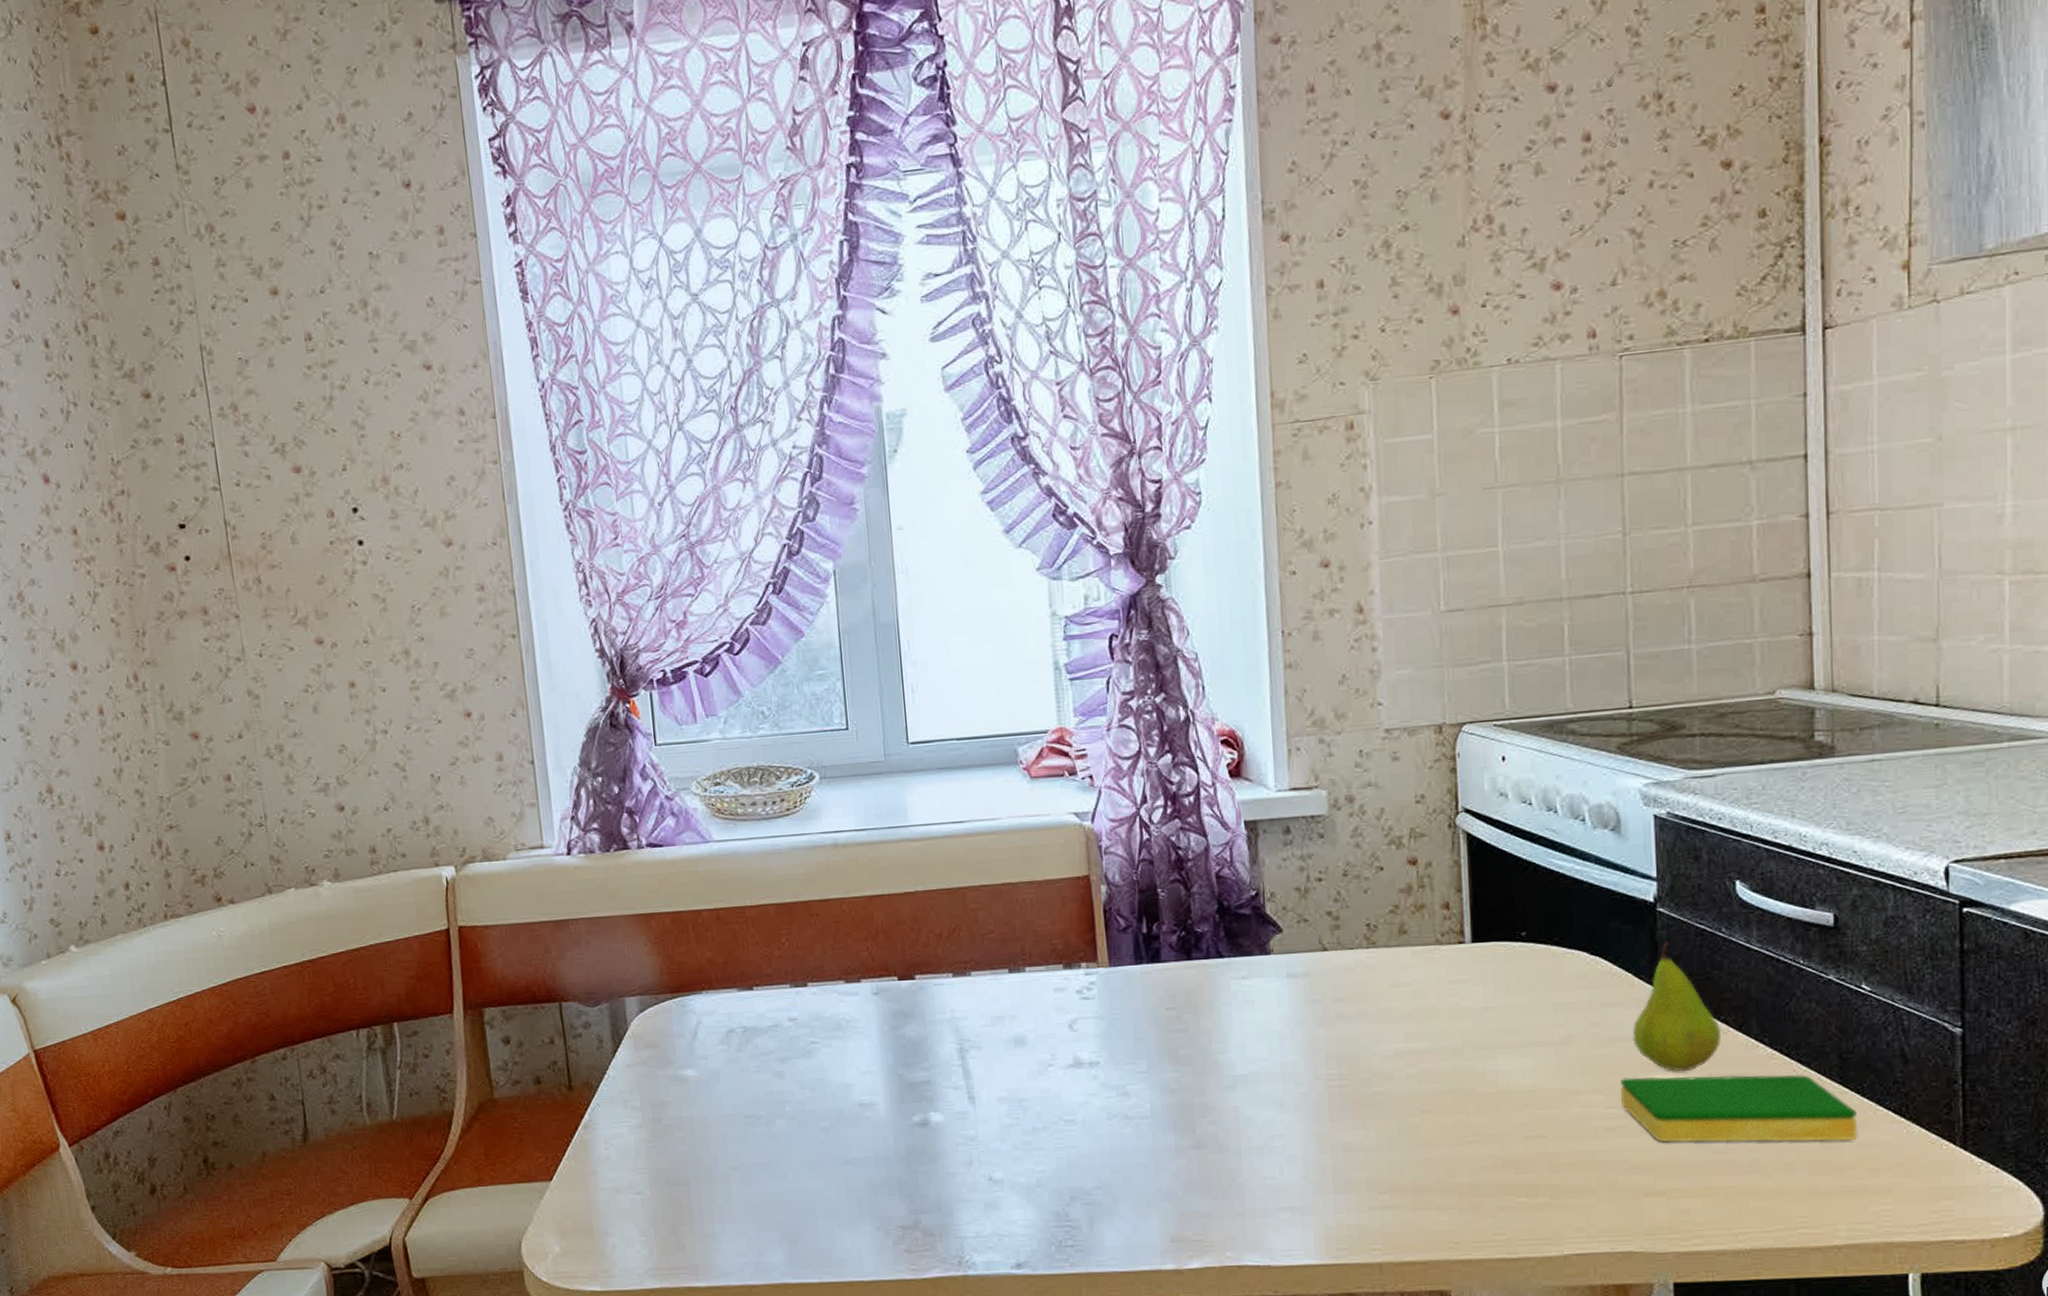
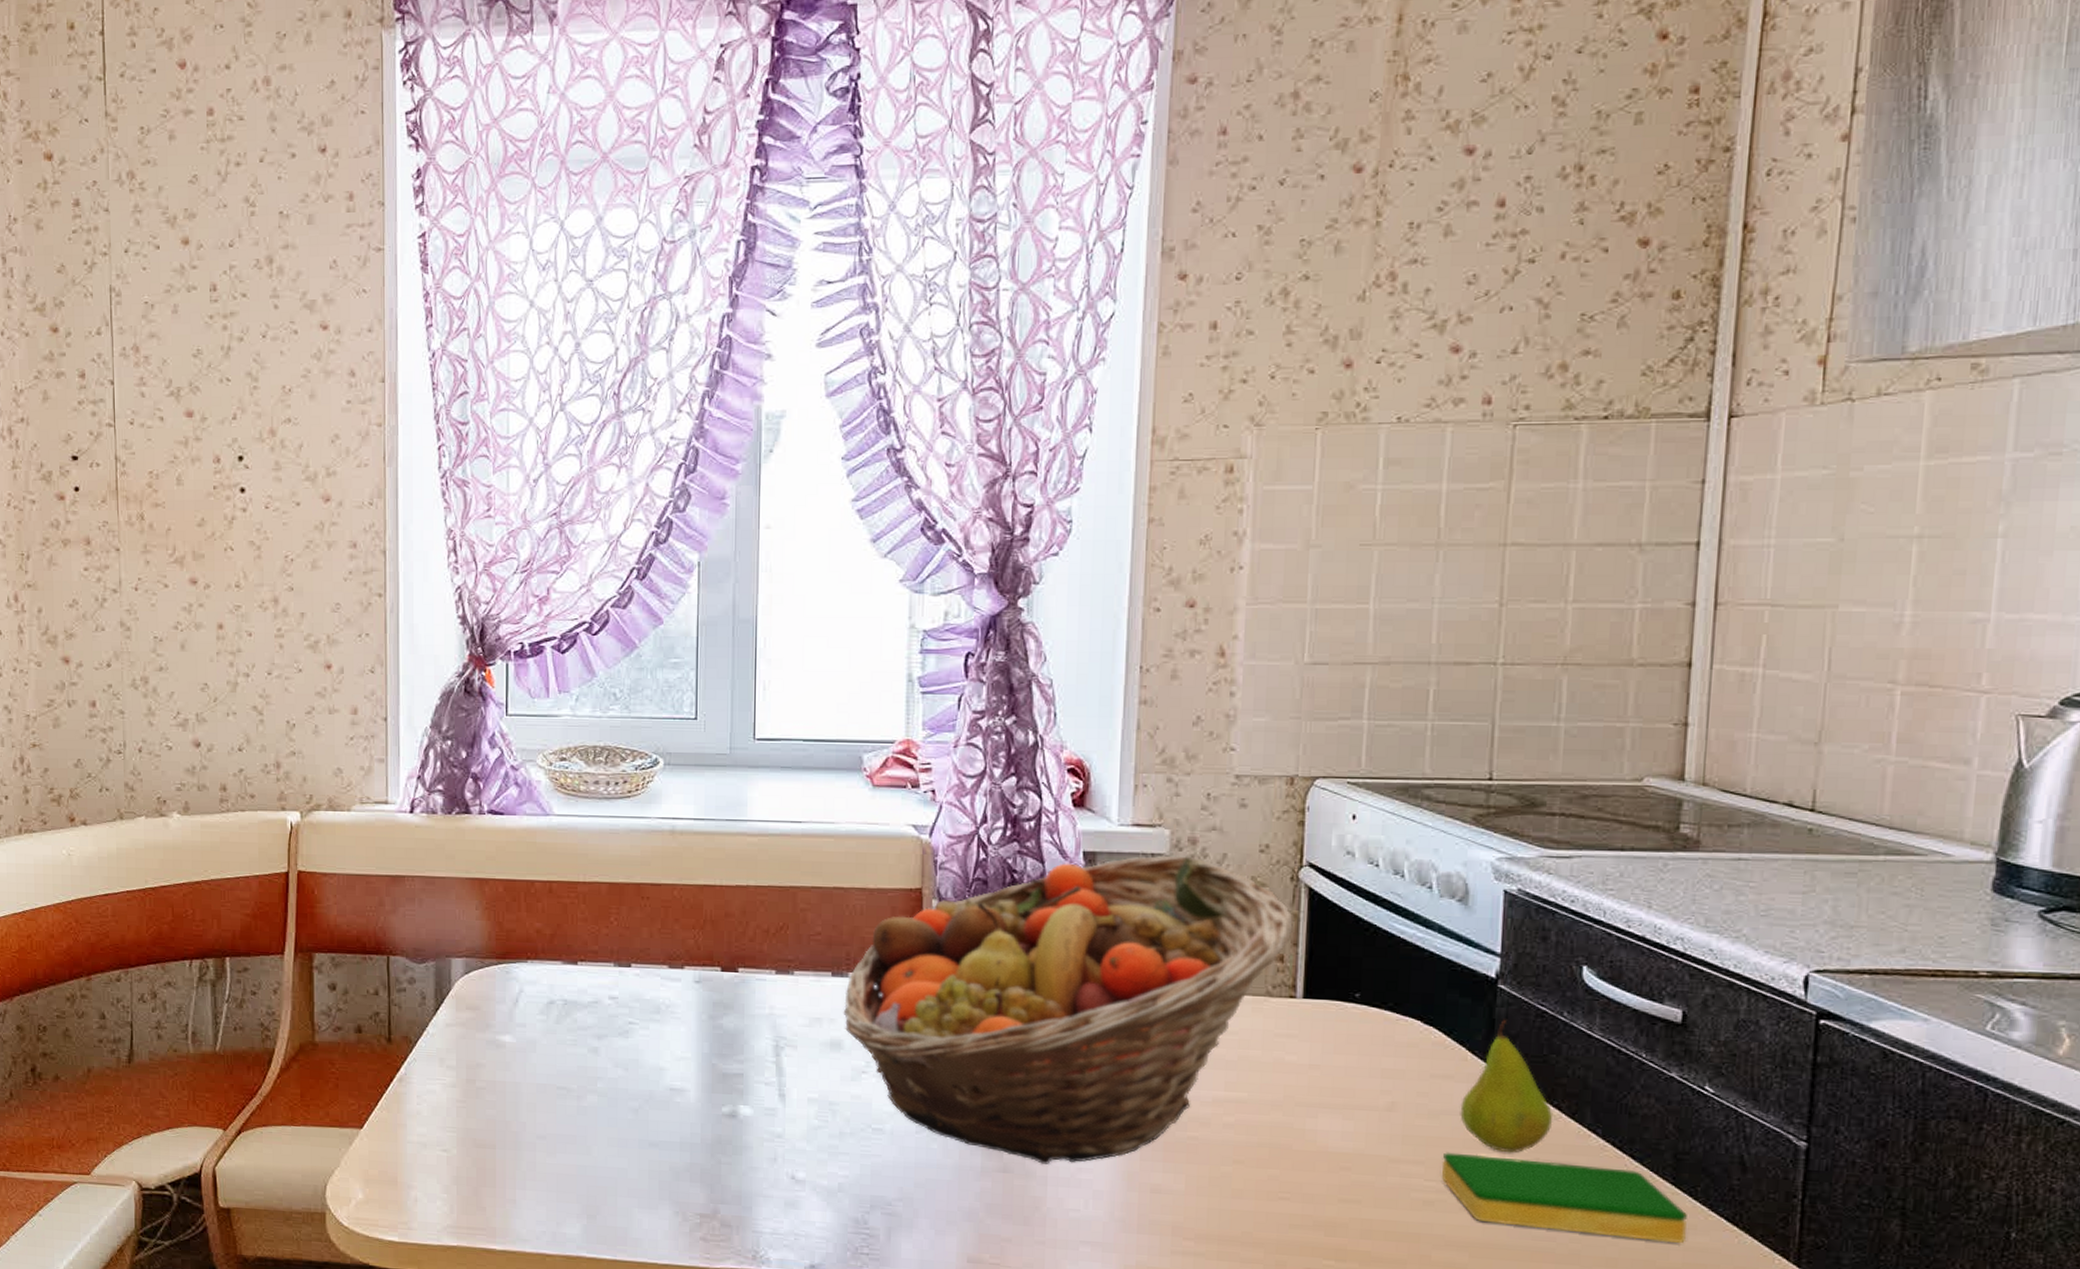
fruit basket: none [1023,814,1456,1136] -> present [843,855,1295,1164]

